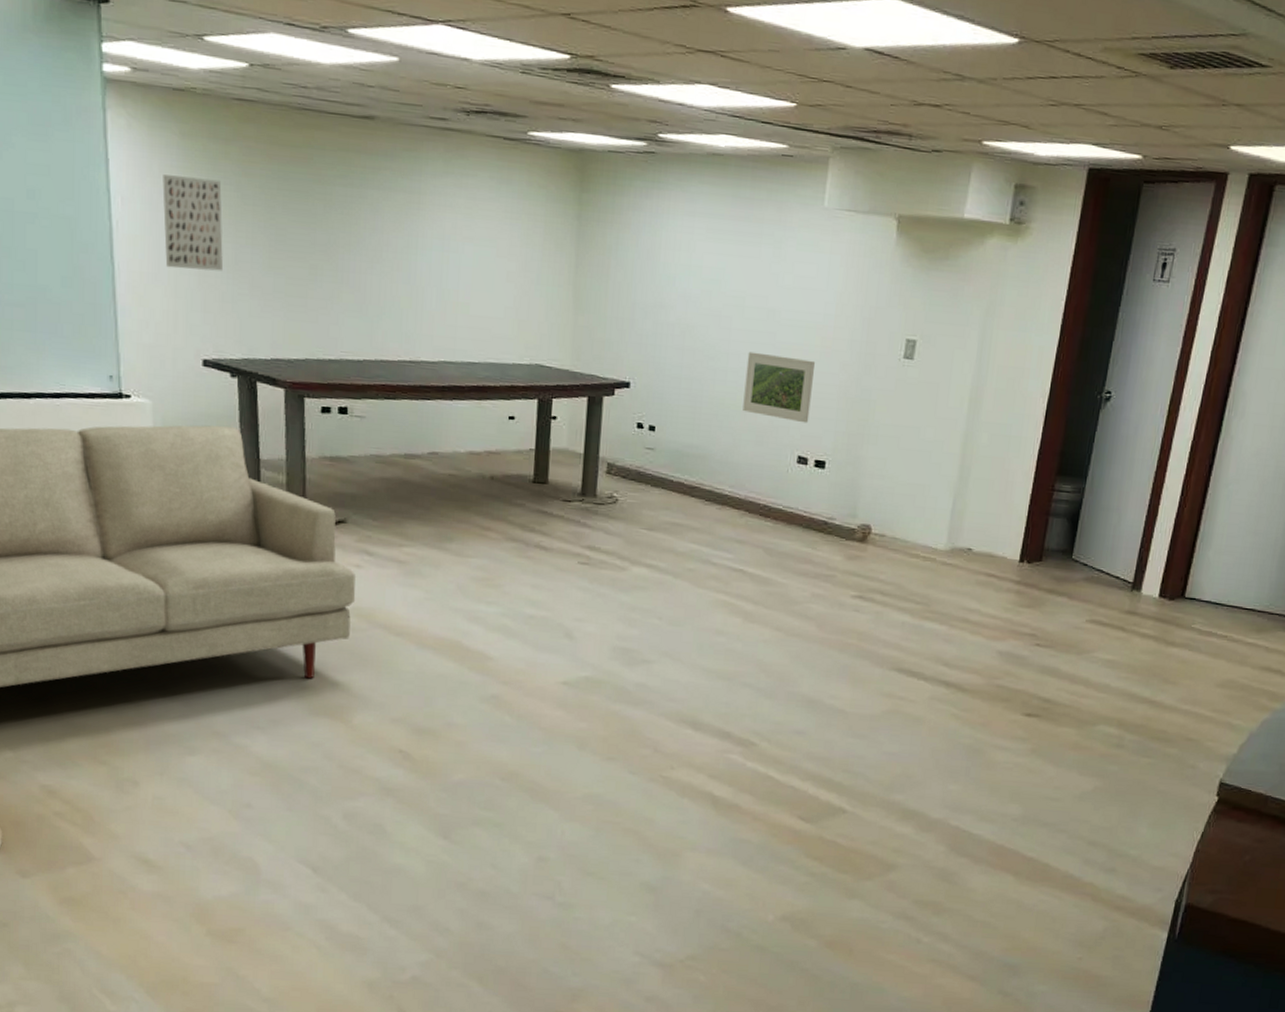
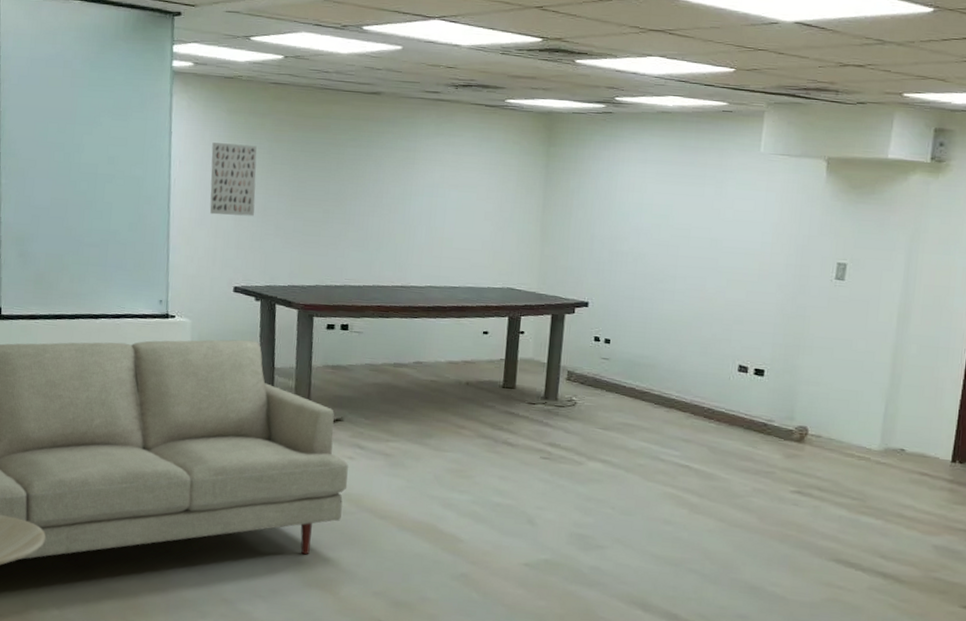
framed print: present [742,351,816,424] -> none [688,275,755,337]

